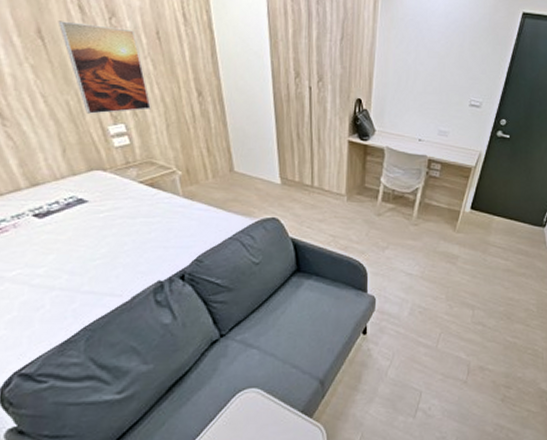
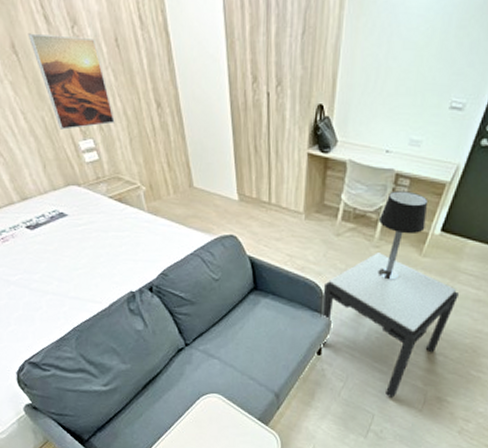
side table: none [364,230,490,373] -> present [320,252,459,399]
table lamp: none [415,174,458,255] -> present [378,191,429,280]

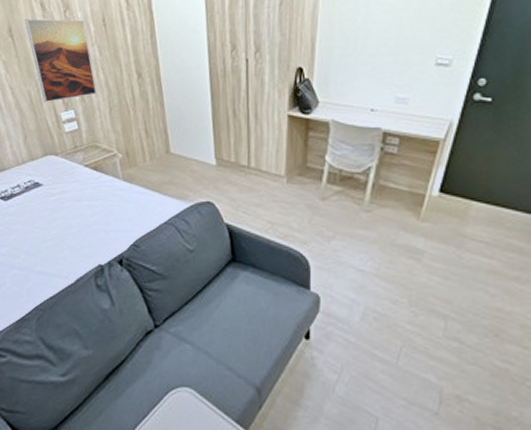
side table: present [320,252,459,399] -> none [307,217,468,397]
table lamp: present [378,191,429,280] -> none [367,150,422,249]

